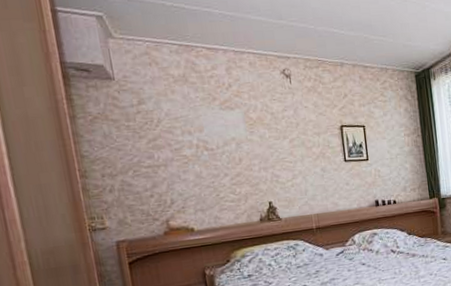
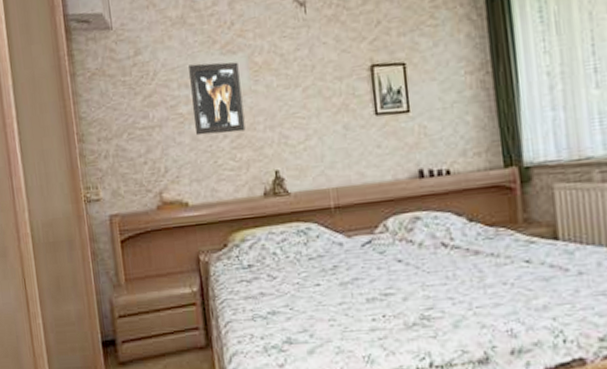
wall art: none [191,115,244,174] -> present [189,62,246,136]

